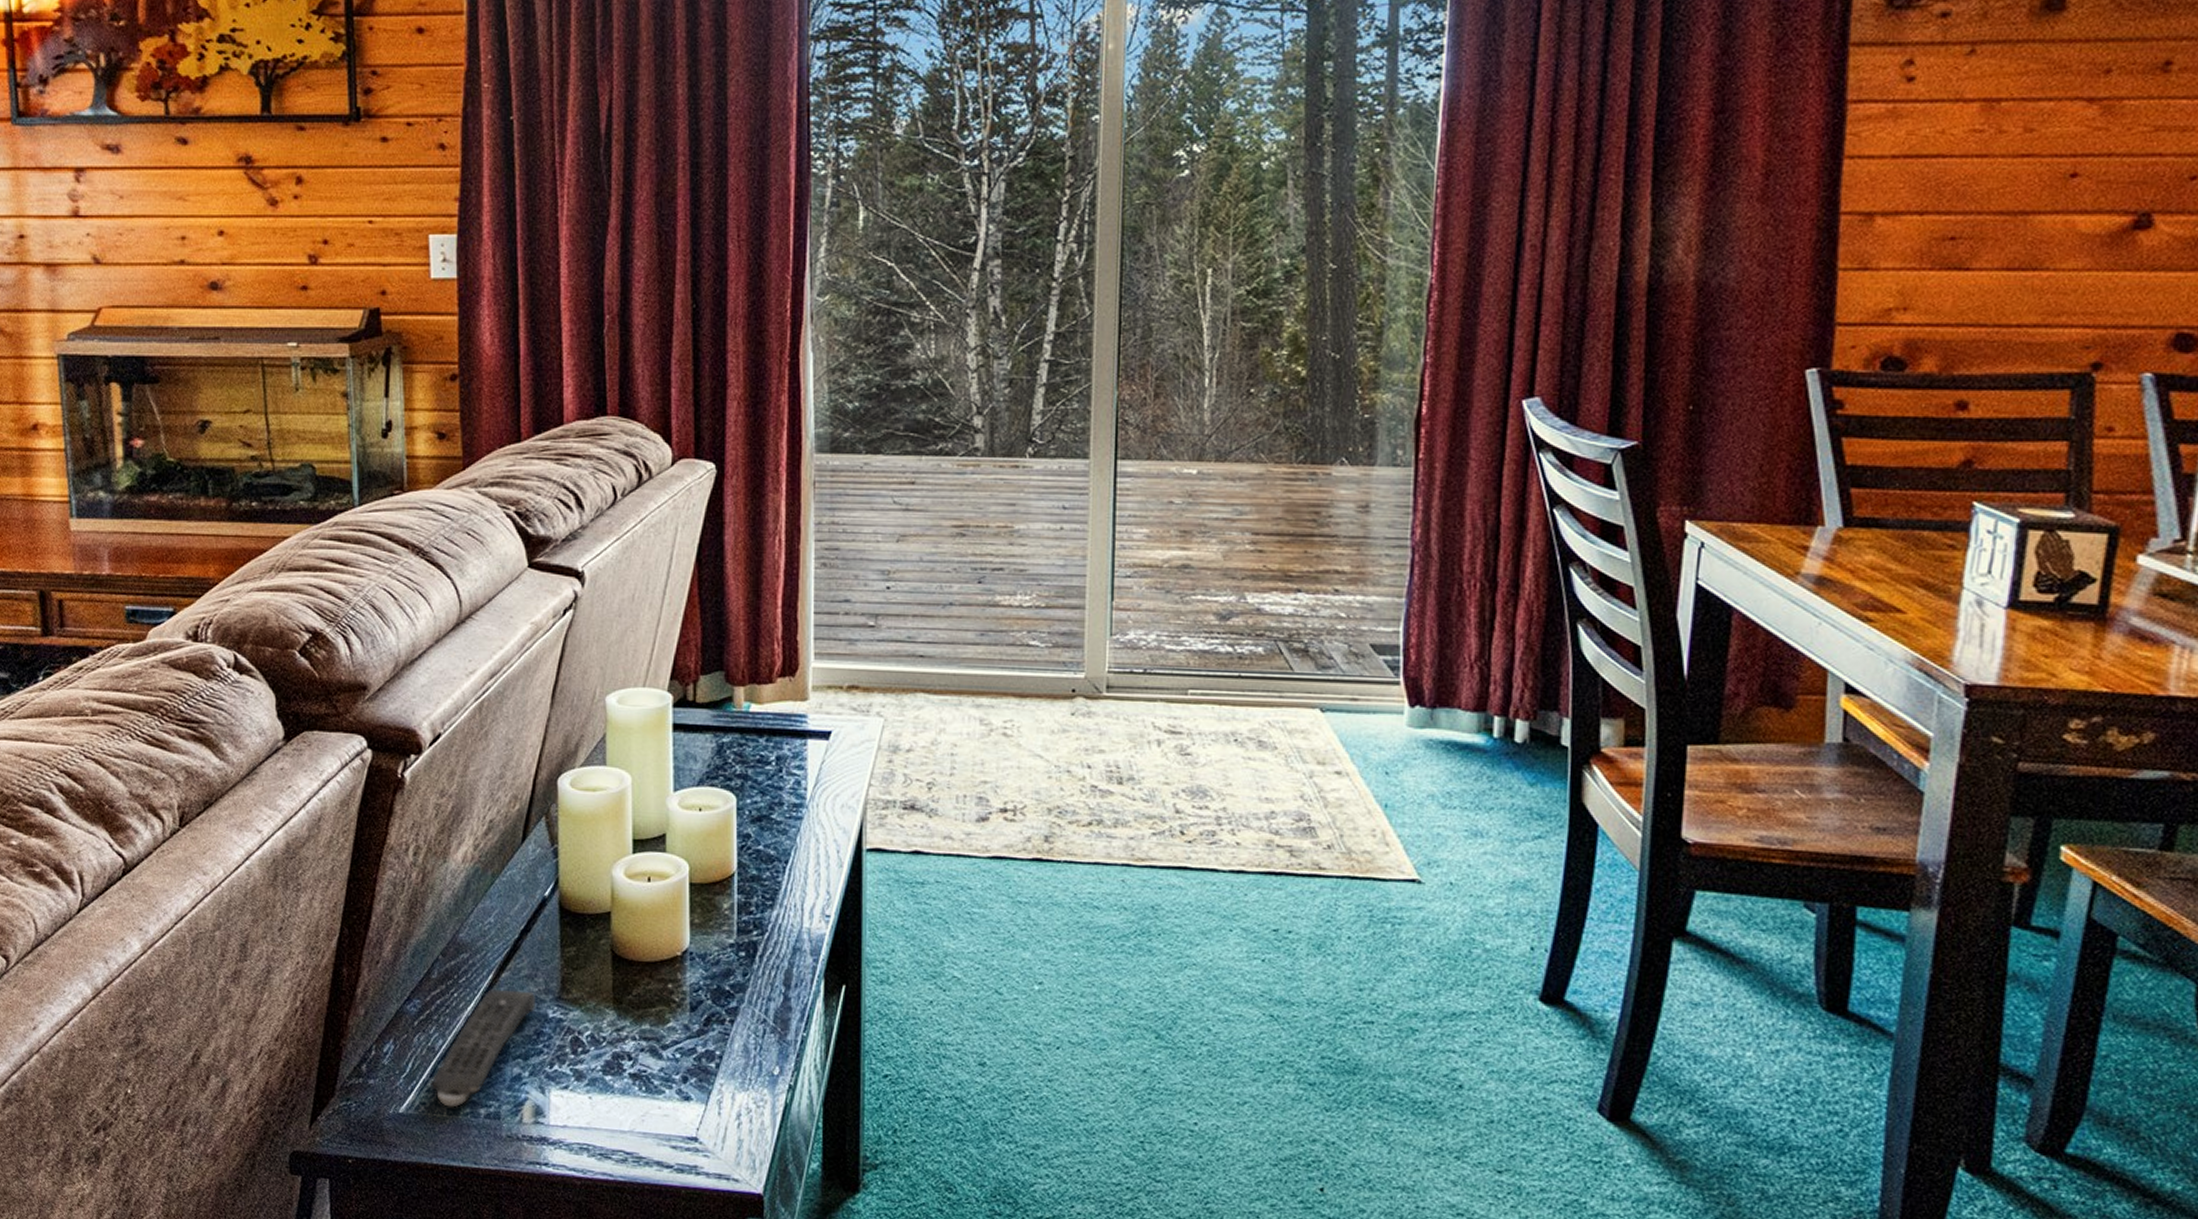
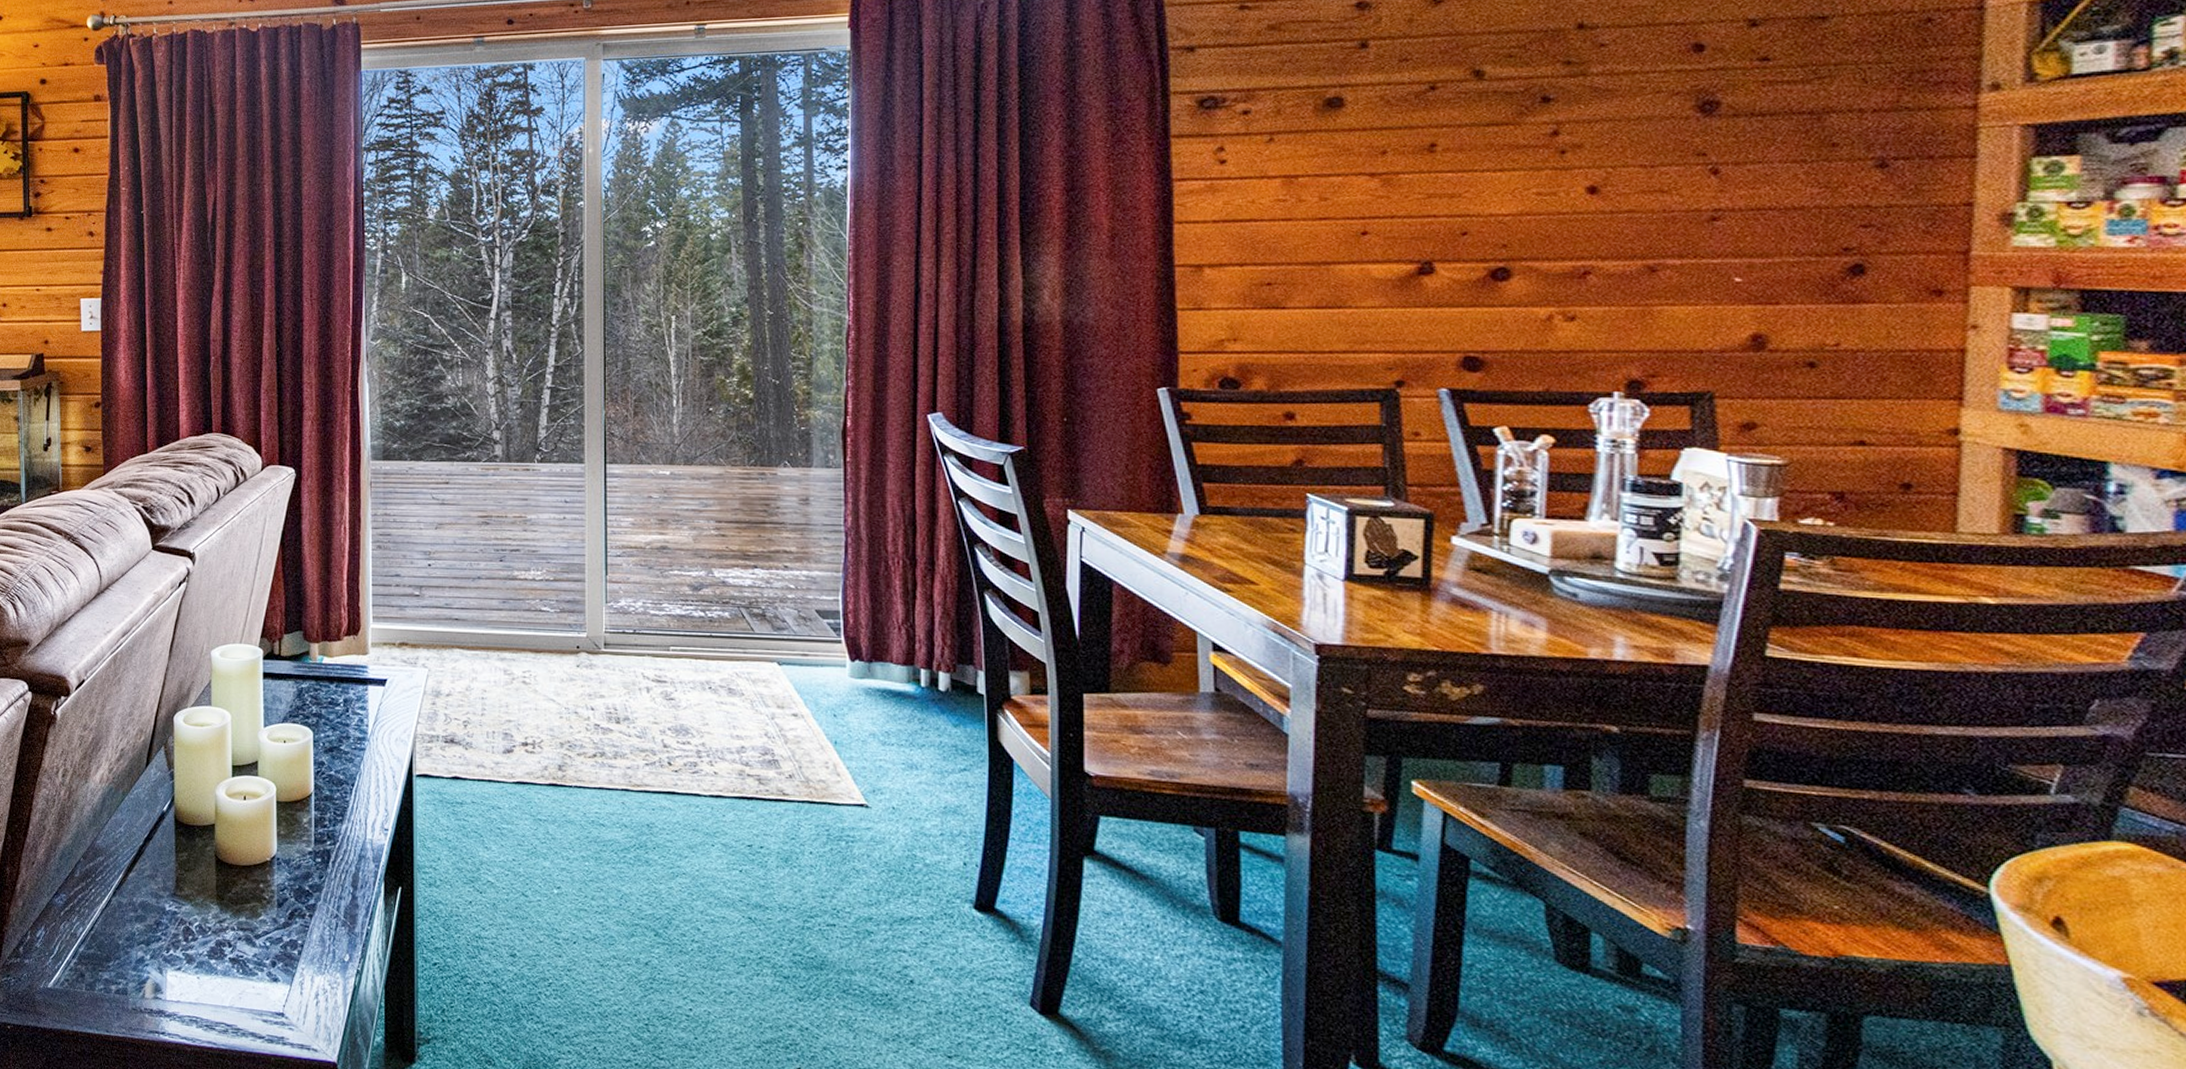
remote control: present [429,989,535,1108] -> none [72,886,155,984]

